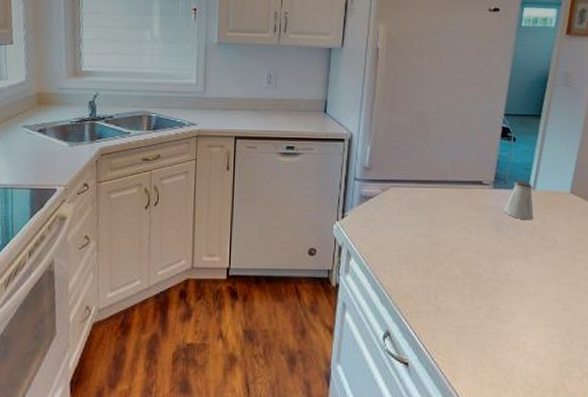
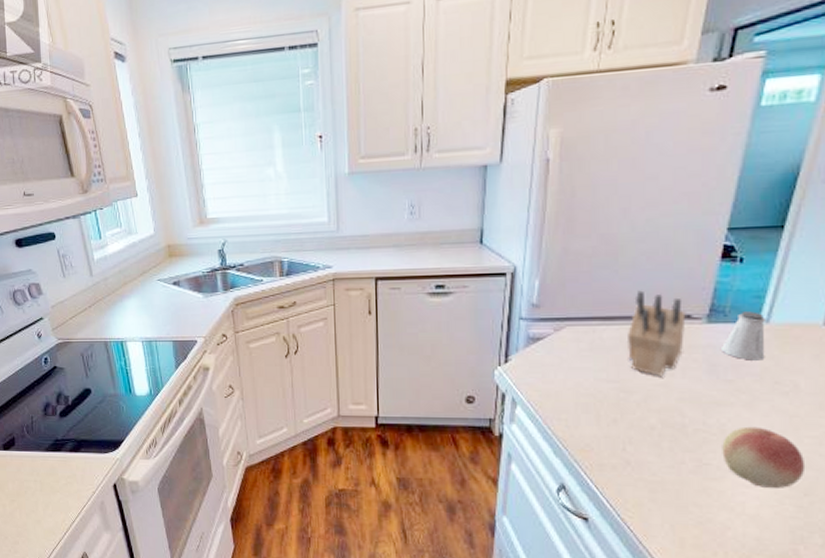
knife block: none [436,159,479,232] -> present [626,290,686,376]
fruit: none [507,275,566,329] -> present [722,426,806,488]

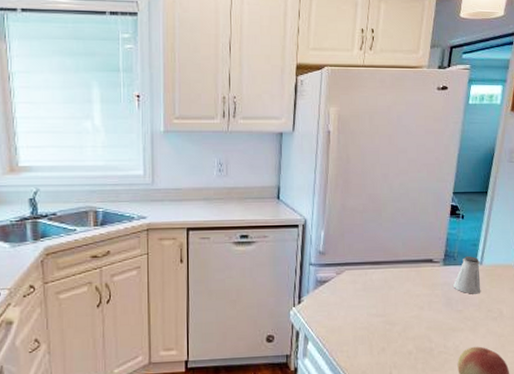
knife block: present [626,290,686,376] -> none [389,240,430,310]

